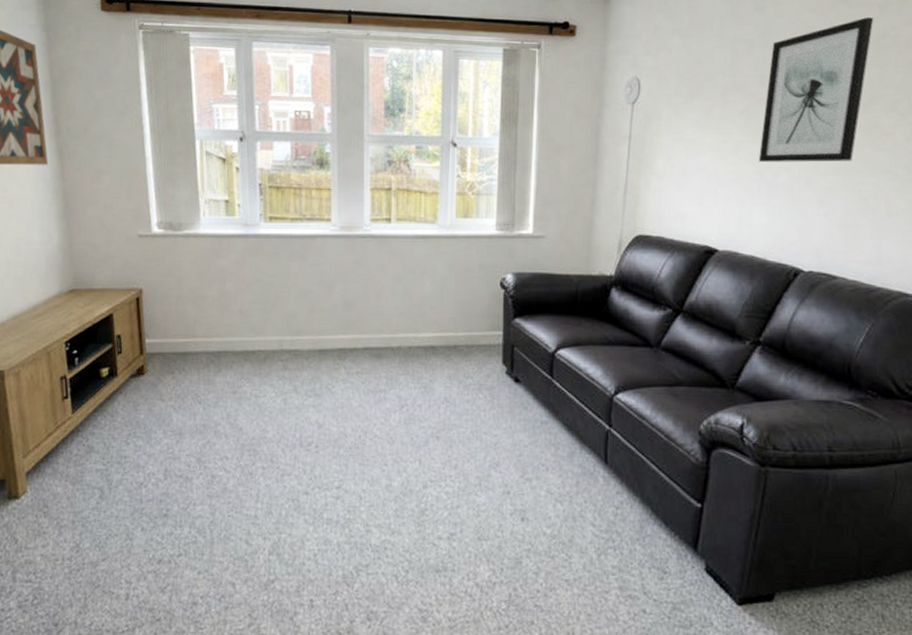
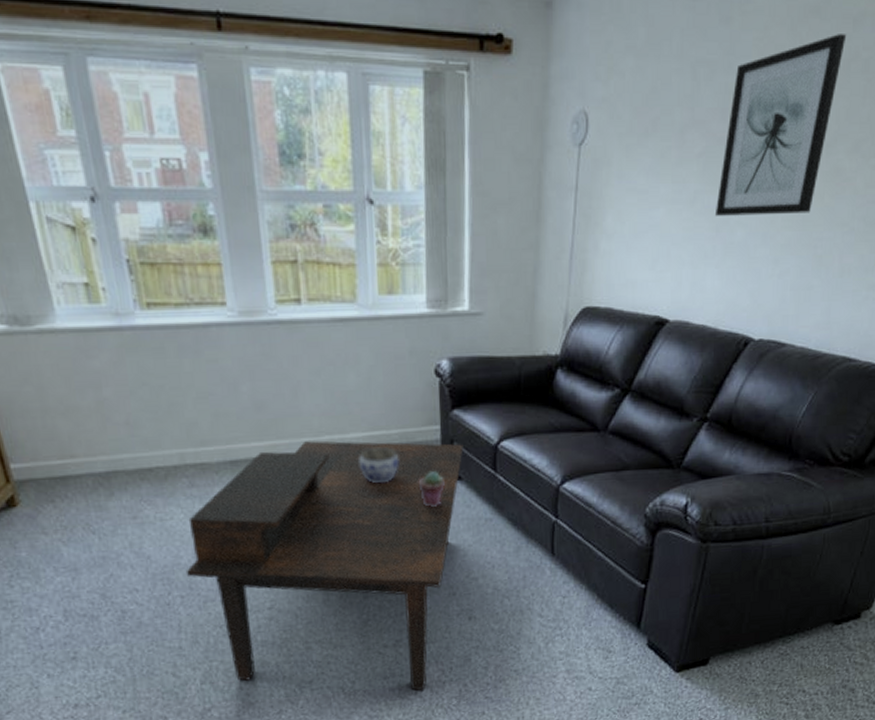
coffee table: none [269,337,523,590] -> present [185,441,464,691]
jar: none [428,346,464,380] -> present [359,446,399,484]
potted succulent: none [480,373,504,406] -> present [418,472,445,507]

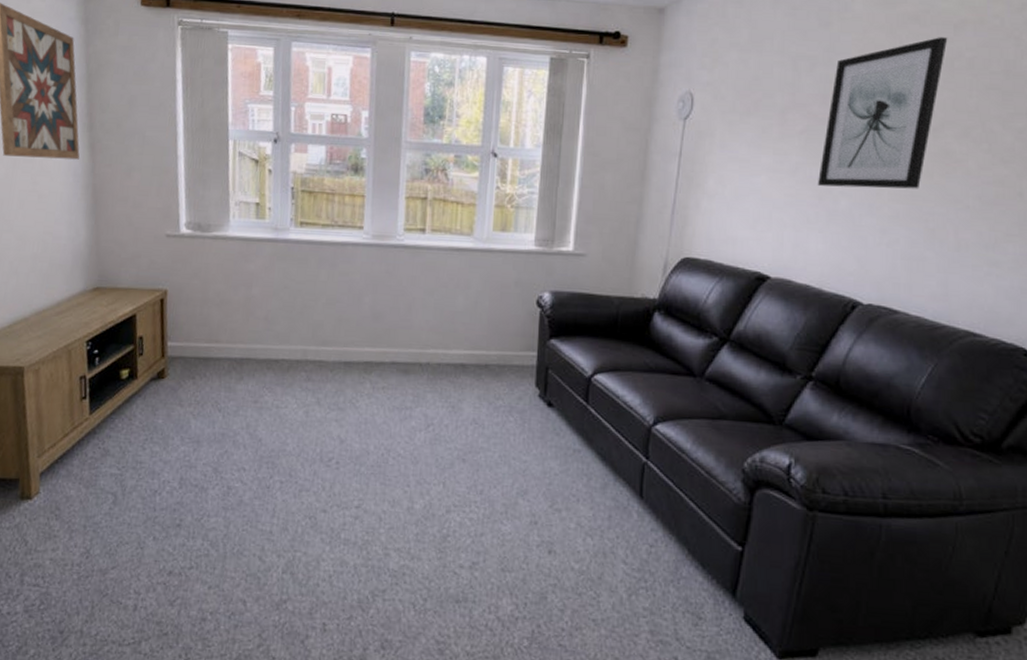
coffee table: present [185,441,464,691] -> none [288,352,558,624]
jar: present [359,446,399,484] -> none [458,365,495,401]
potted succulent: present [418,472,445,507] -> none [511,395,536,430]

